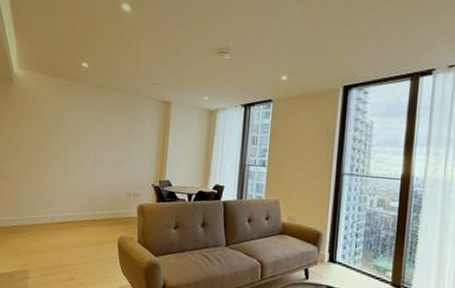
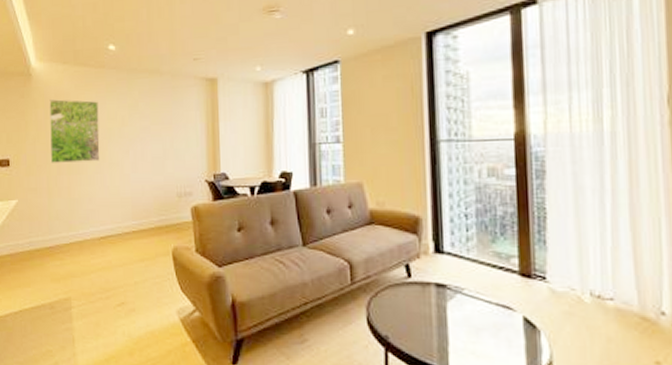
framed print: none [22,102,69,159] -> present [49,99,100,163]

